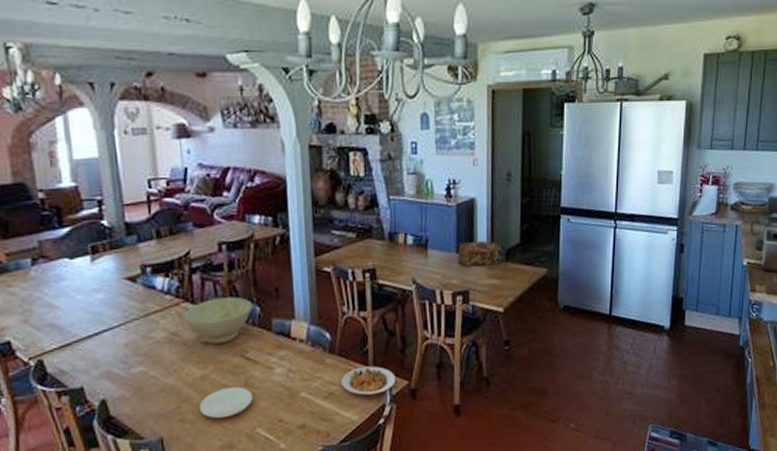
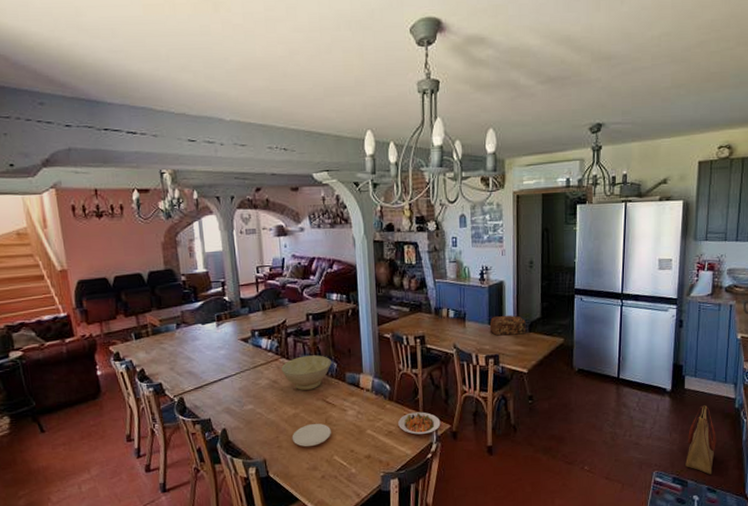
shopping bag: none [684,344,719,425] -> present [685,405,716,475]

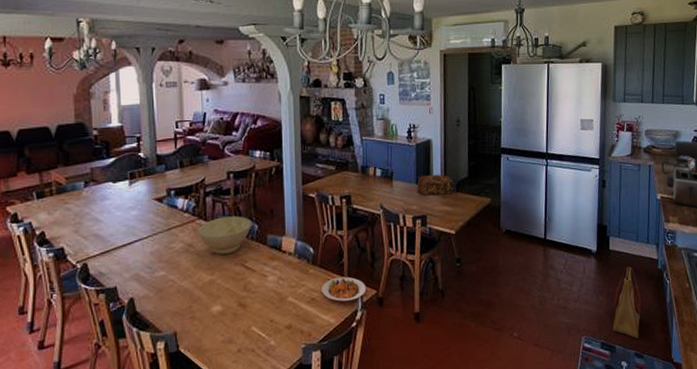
plate: present [292,423,331,447] -> none [206,290,250,318]

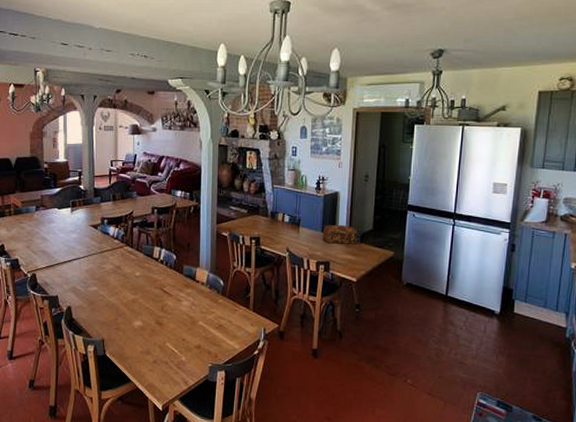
bowl: present [198,216,252,255] -> none [125,246,171,279]
salad: present [322,276,367,302] -> none [229,309,269,331]
shopping bag: present [613,266,642,339] -> none [511,331,545,402]

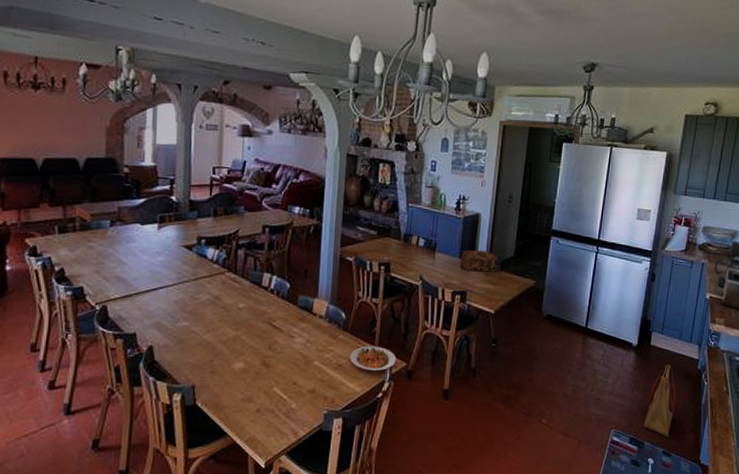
salad: none [229,309,269,331] -> present [350,346,397,371]
shopping bag: none [511,331,545,402] -> present [644,364,677,437]

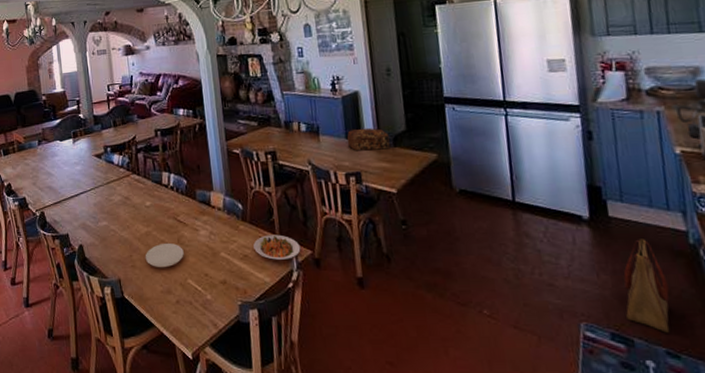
plate: none [228,348,274,375] -> present [145,242,184,268]

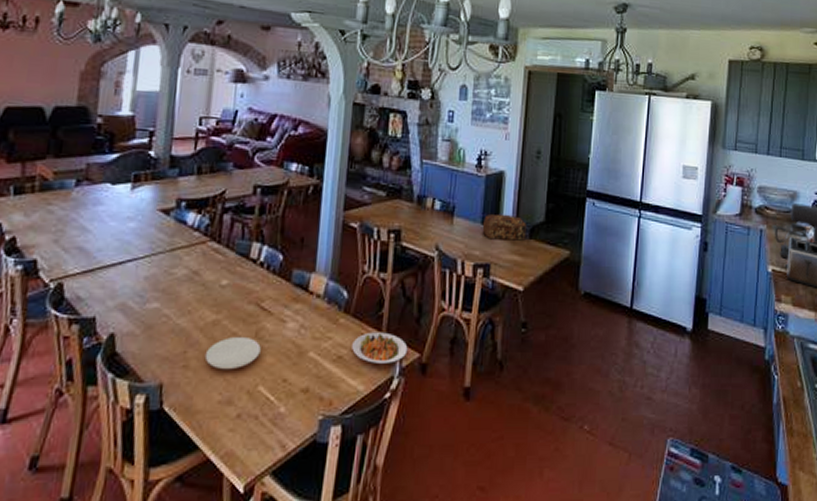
shopping bag: present [623,239,670,333] -> none [706,353,743,447]

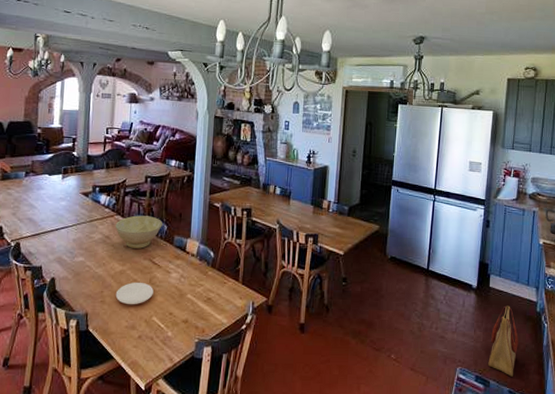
bowl: none [207,241,277,290] -> present [115,215,163,250]
salad: present [352,332,408,363] -> none [218,281,258,304]
bread loaf: present [482,214,526,241] -> none [312,197,345,218]
shopping bag: none [706,353,743,447] -> present [488,305,518,377]

